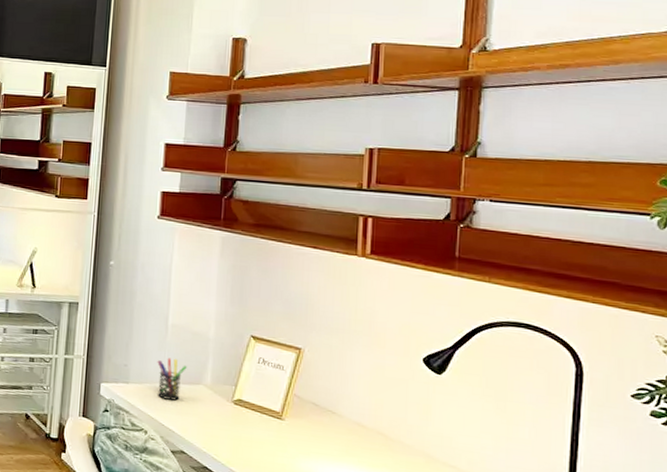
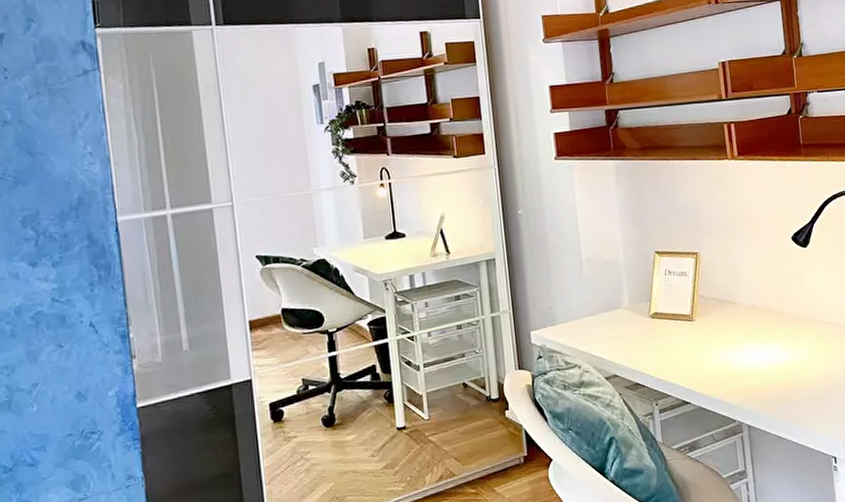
pen holder: present [157,357,187,401] -> none [578,289,606,331]

